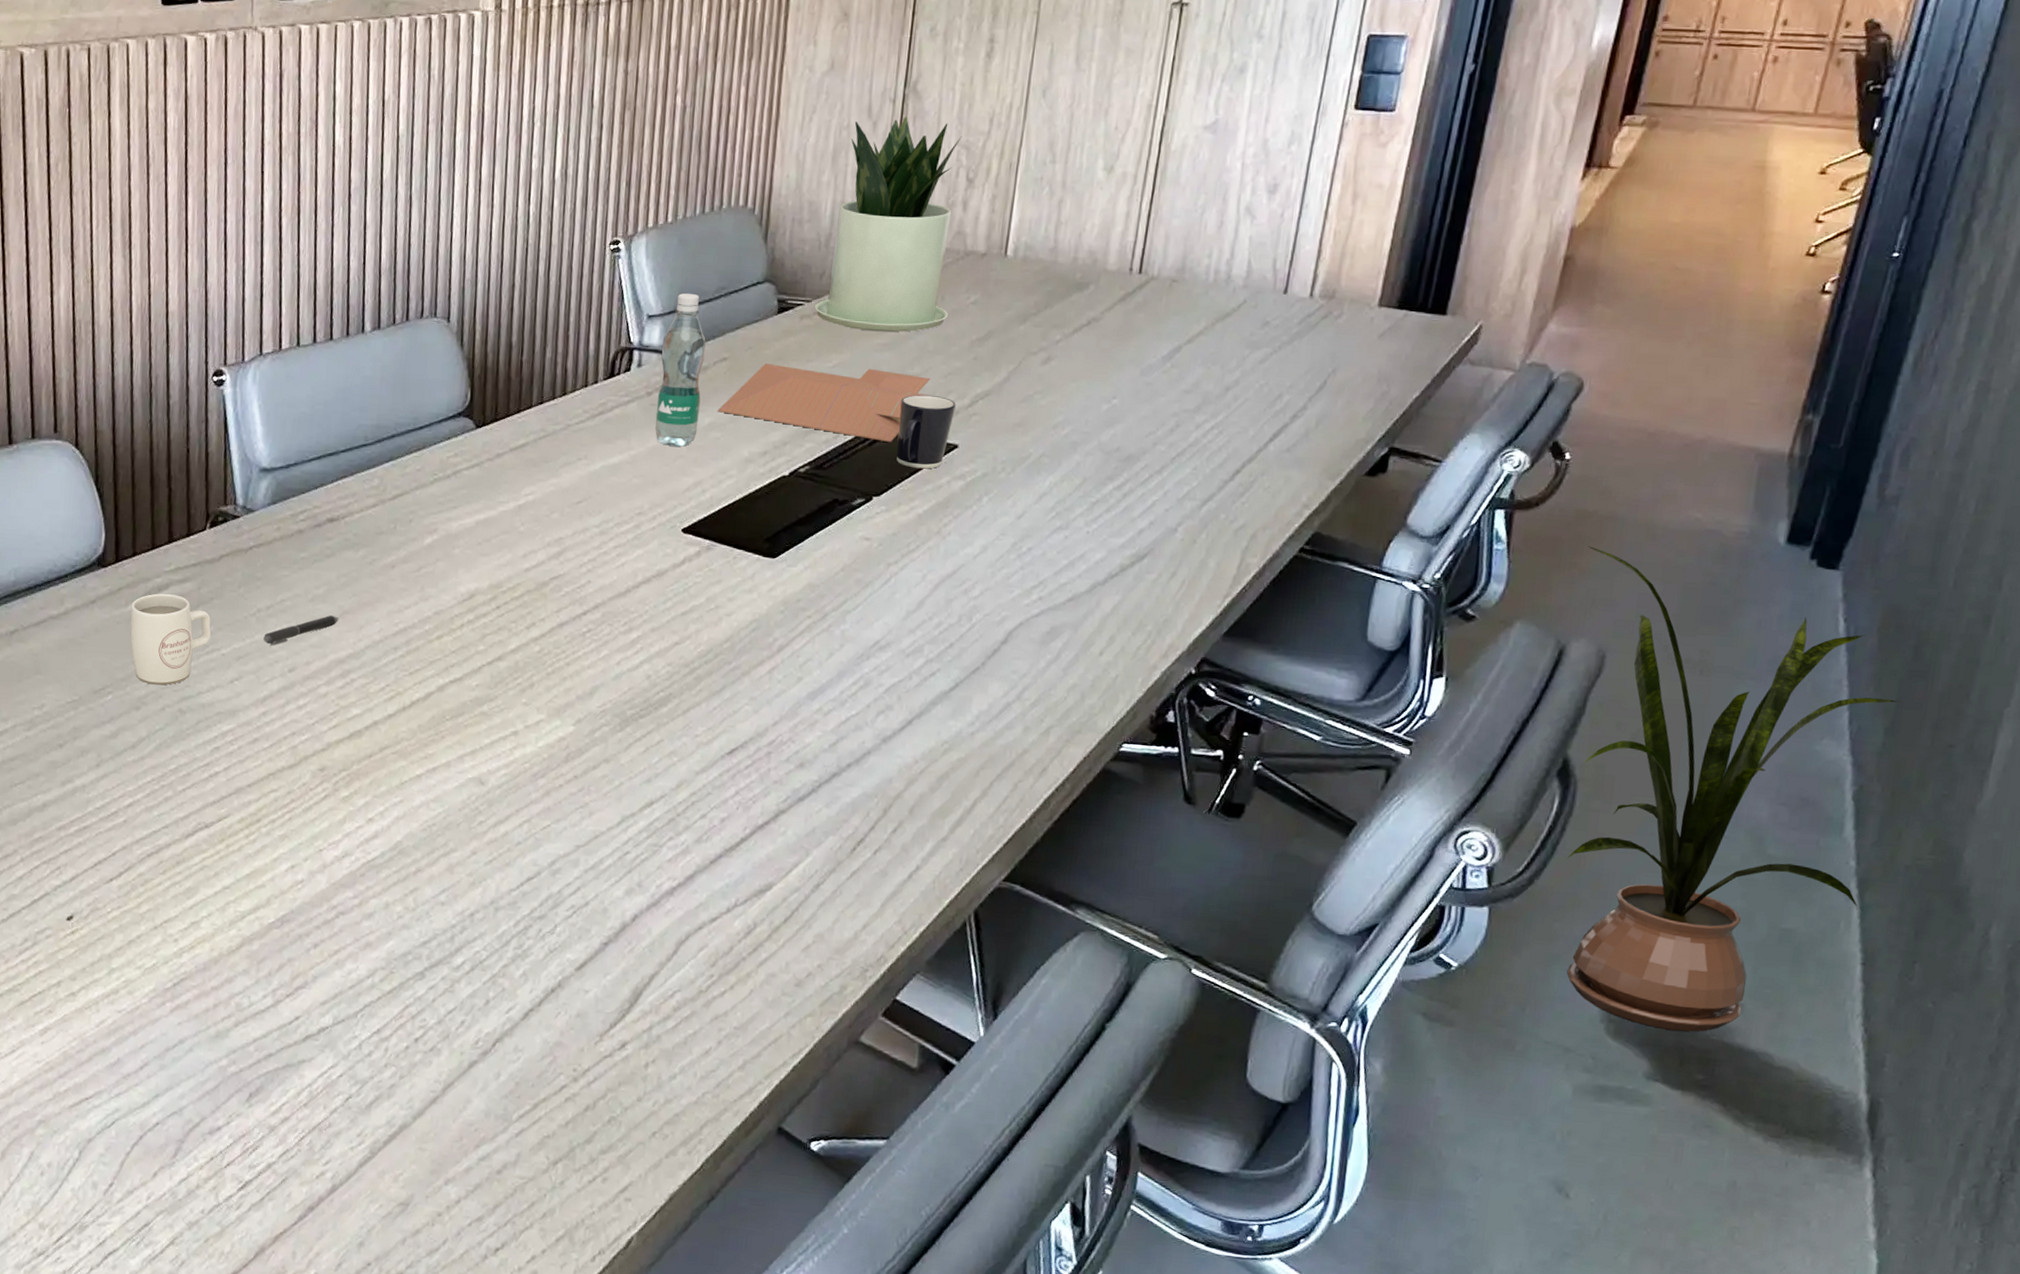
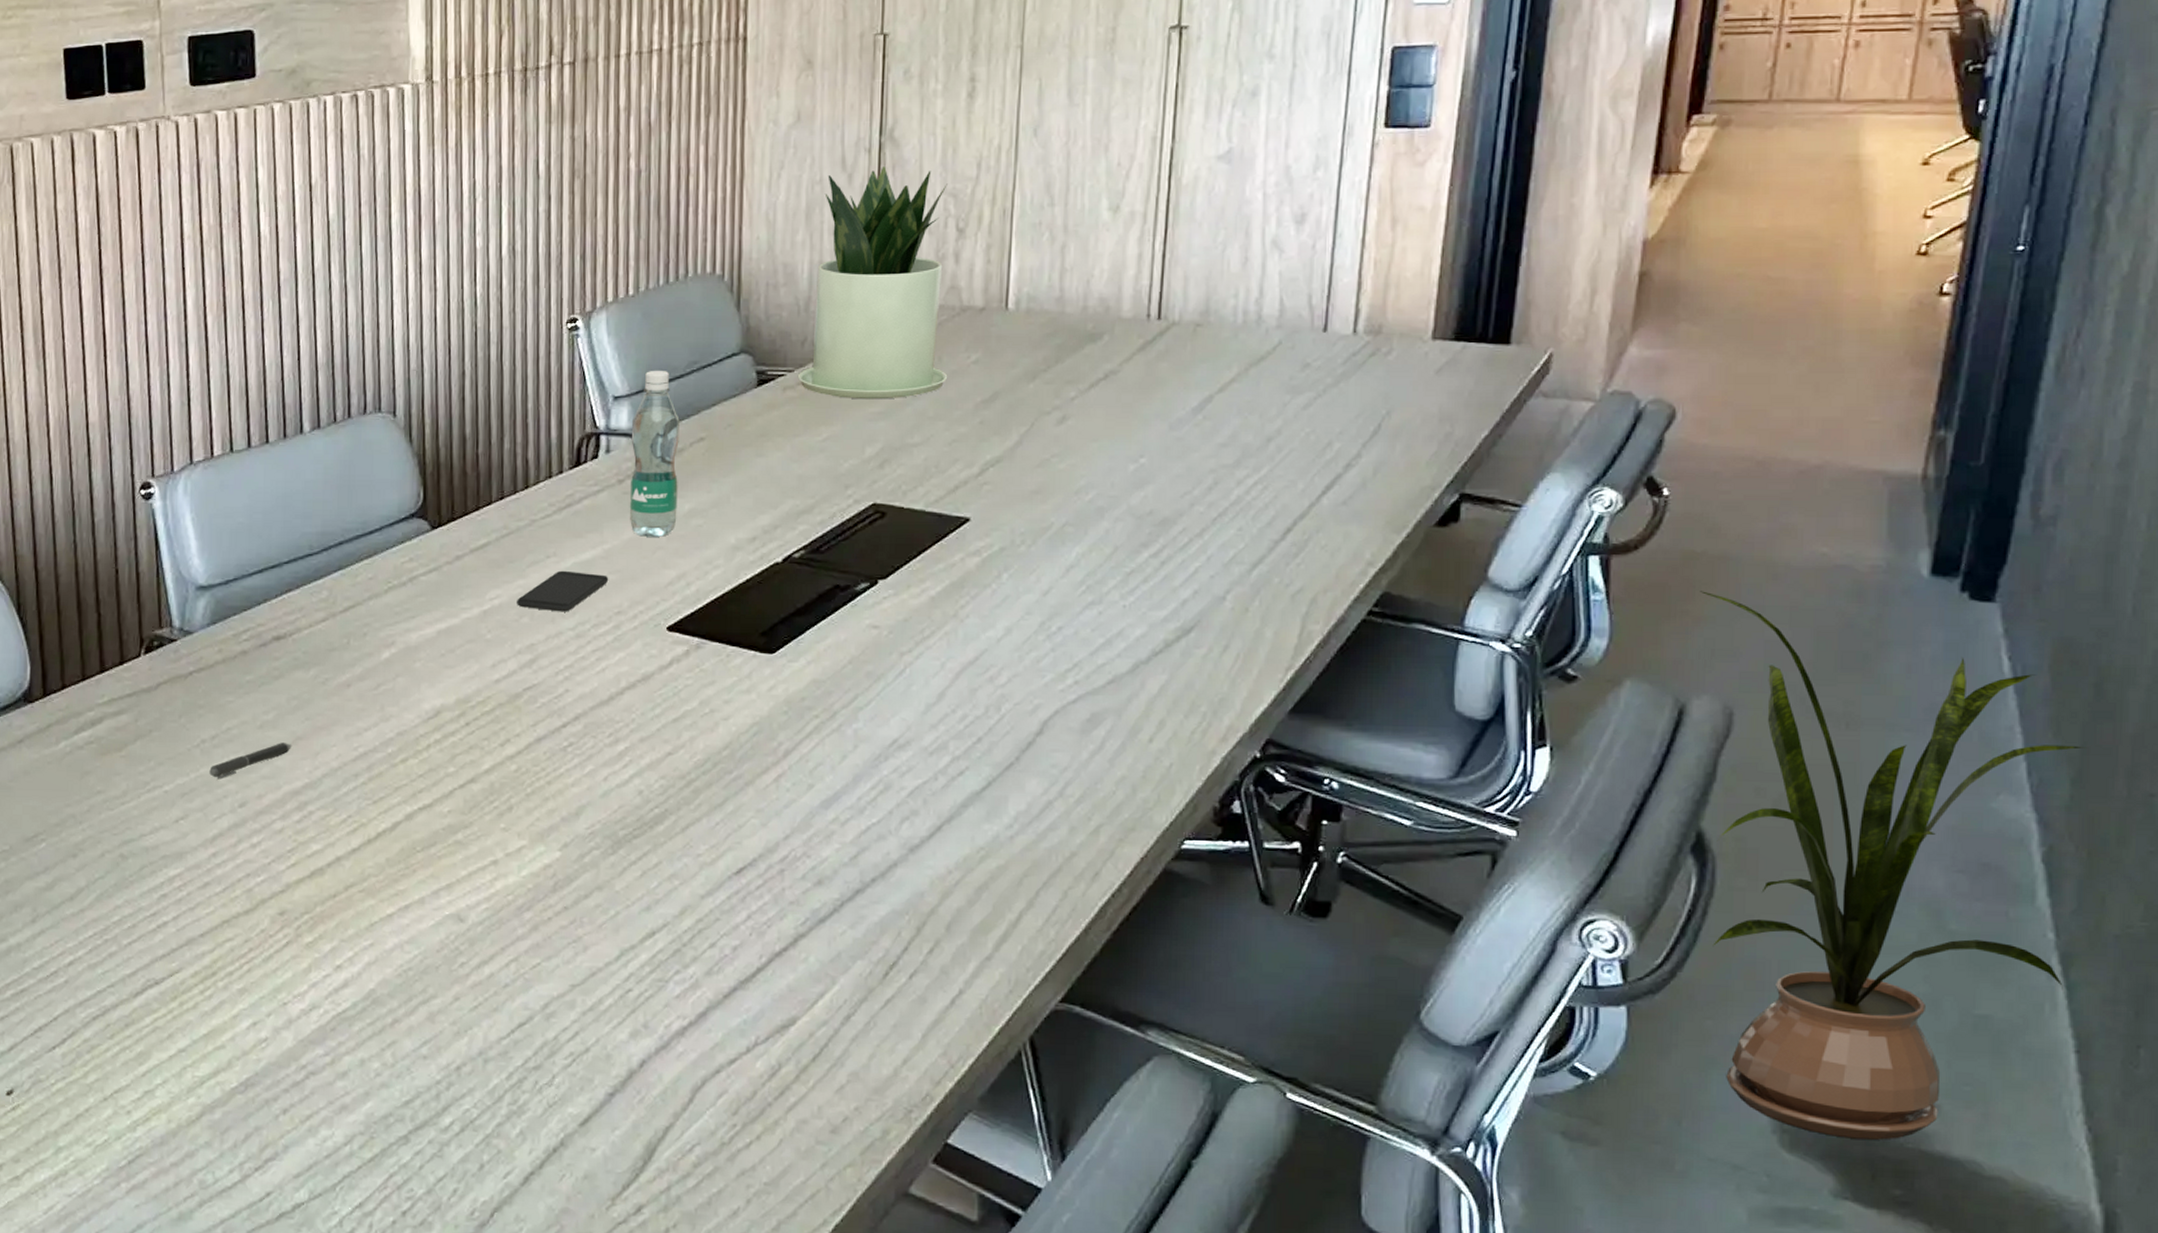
mug: present [130,593,212,686] -> none [62,728,152,829]
mobile phone: none [549,472,633,511] -> present [517,570,609,612]
papers: present [717,363,931,443] -> none [697,440,935,520]
mug: present [896,395,957,469] -> none [901,466,965,547]

